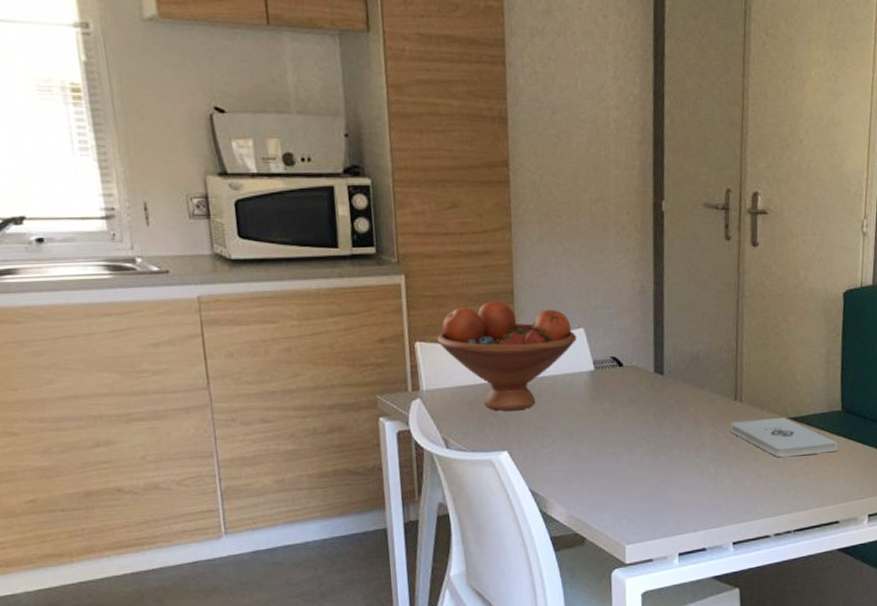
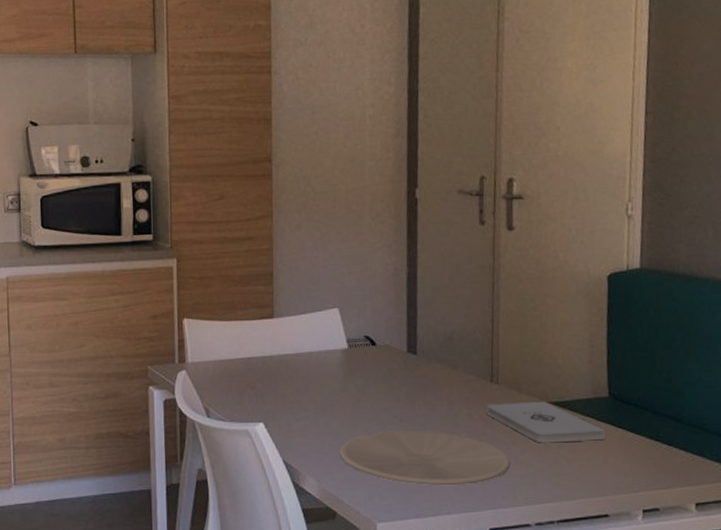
fruit bowl: present [437,300,577,411] -> none [203,282,332,385]
plate: none [588,451,753,505] -> present [340,430,511,486]

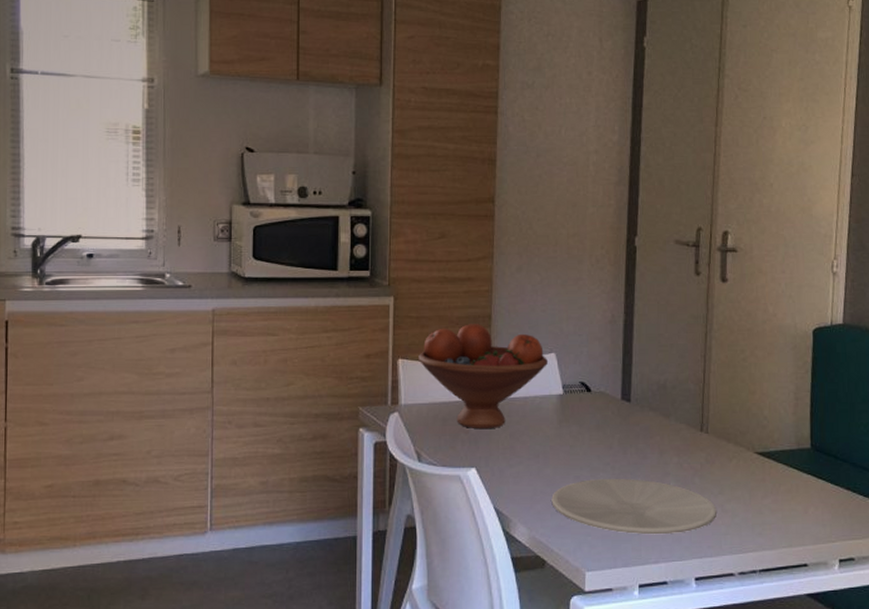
fruit bowl: none [203,282,332,385] -> present [418,324,549,429]
notepad: present [487,401,606,443] -> none [696,451,807,493]

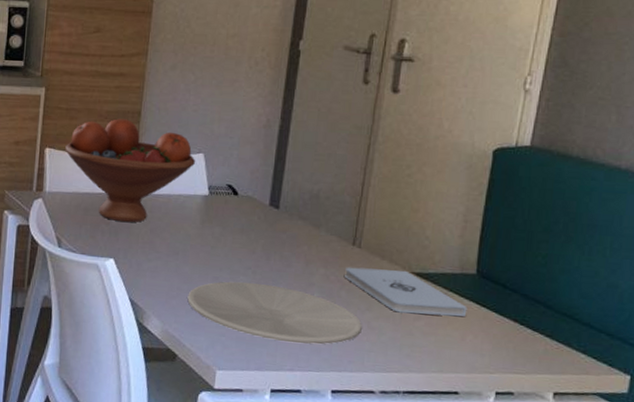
notepad: none [696,451,807,493] -> present [345,267,468,317]

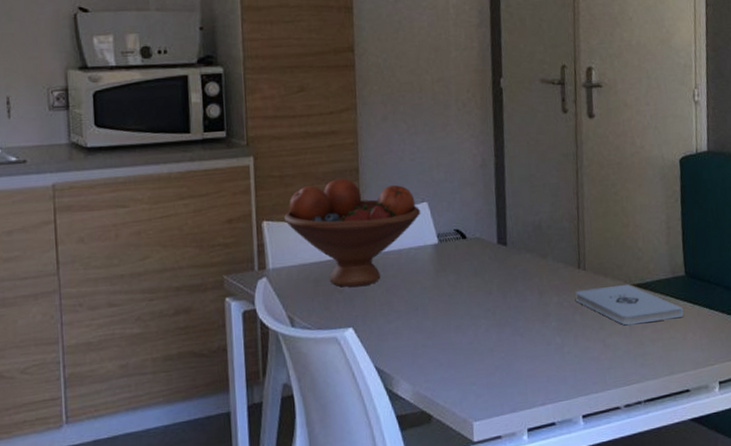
plate: present [187,281,363,345] -> none [433,322,600,379]

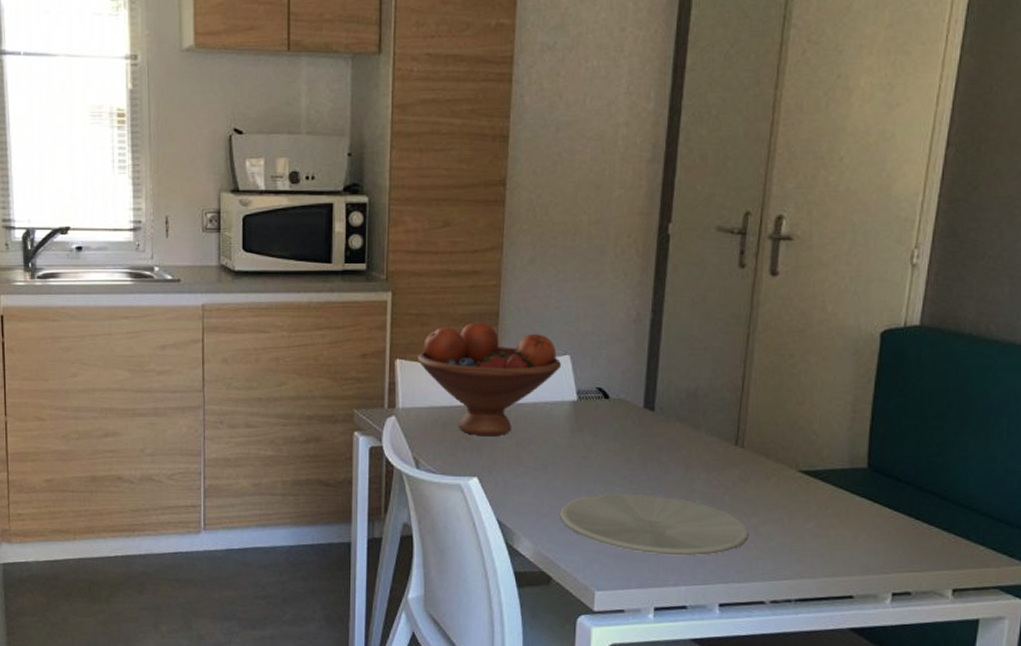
plate: none [433,322,600,379] -> present [560,493,750,556]
notepad: present [575,284,684,326] -> none [728,469,860,516]

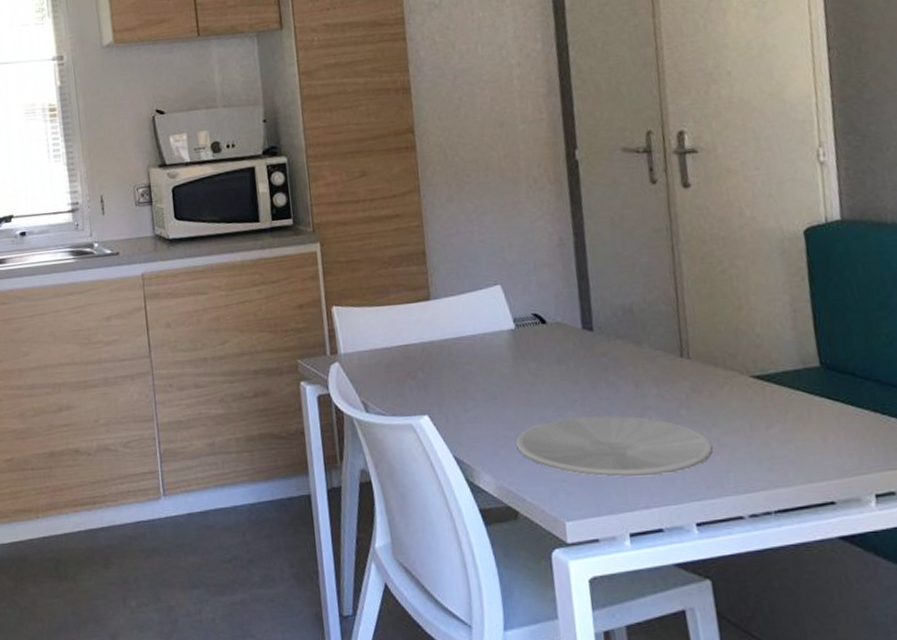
fruit bowl: present [418,322,562,437] -> none [353,262,495,373]

